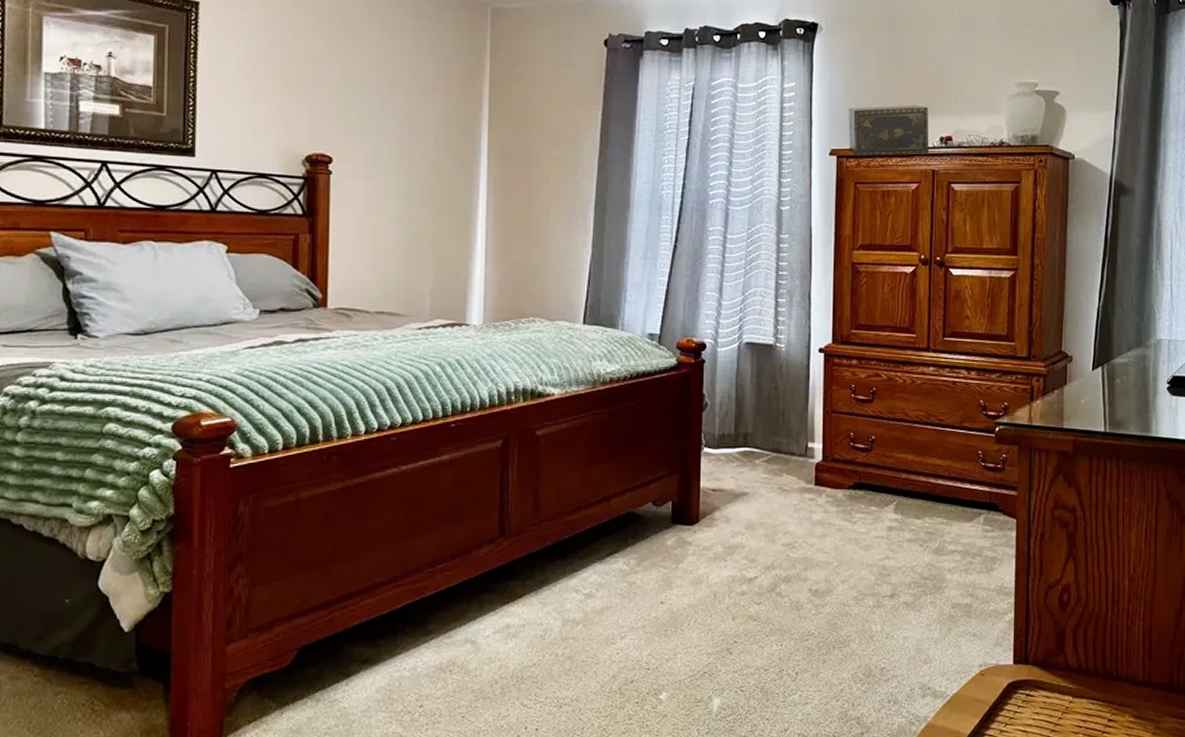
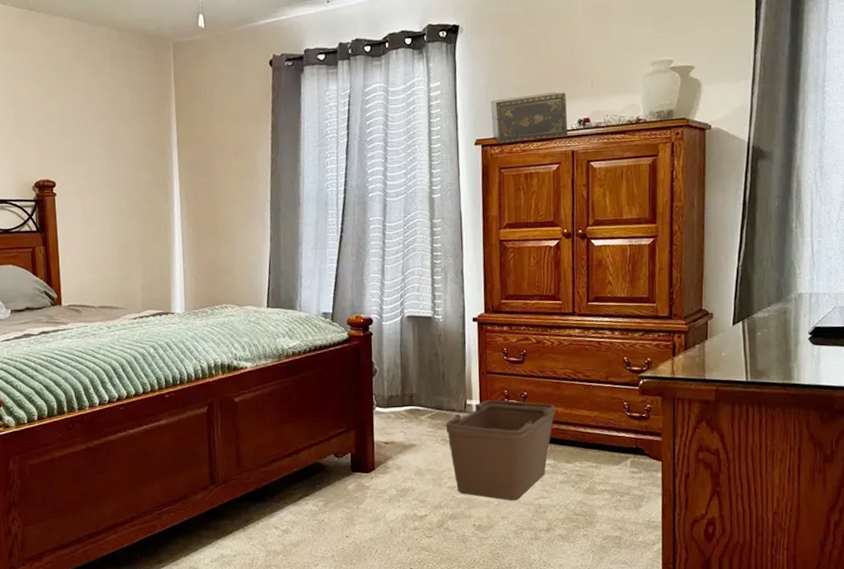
bicycle basket: none [783,443,905,561] -> present [445,399,555,500]

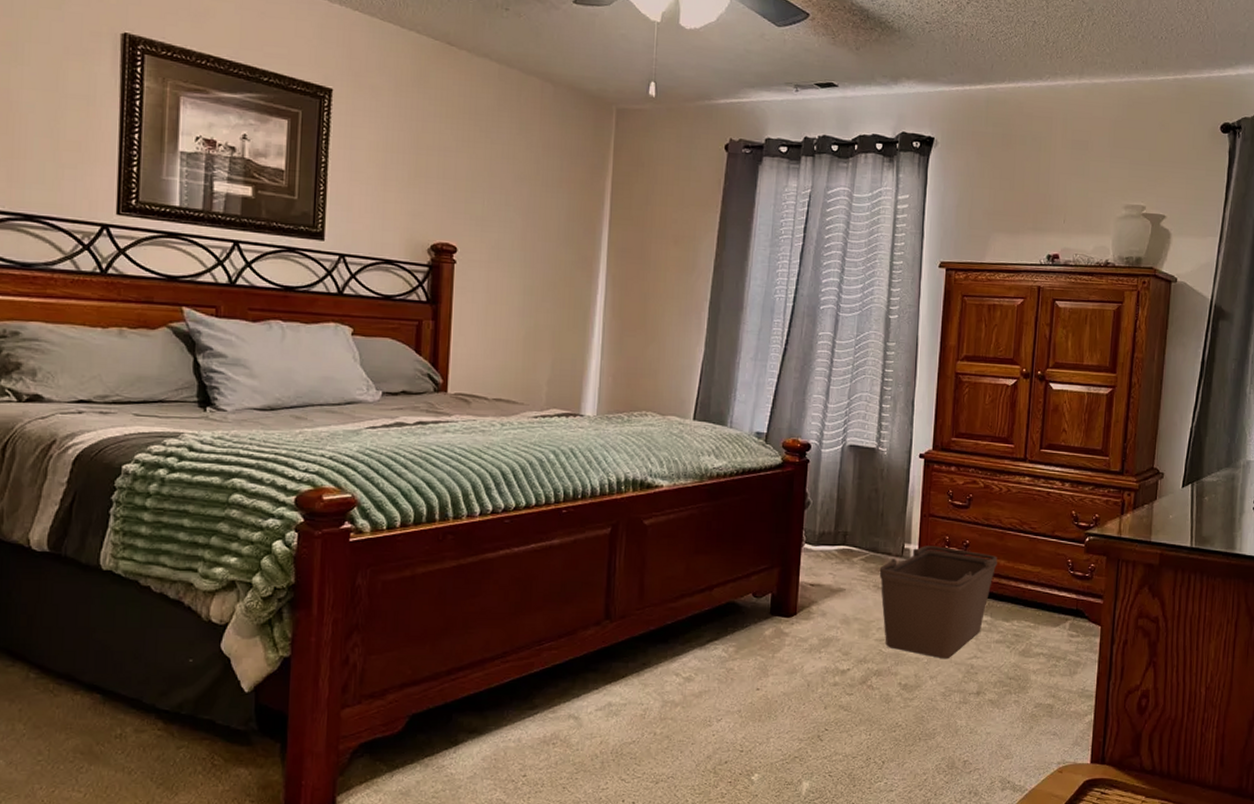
decorative box: present [490,91,568,145] -> none [958,221,1037,271]

